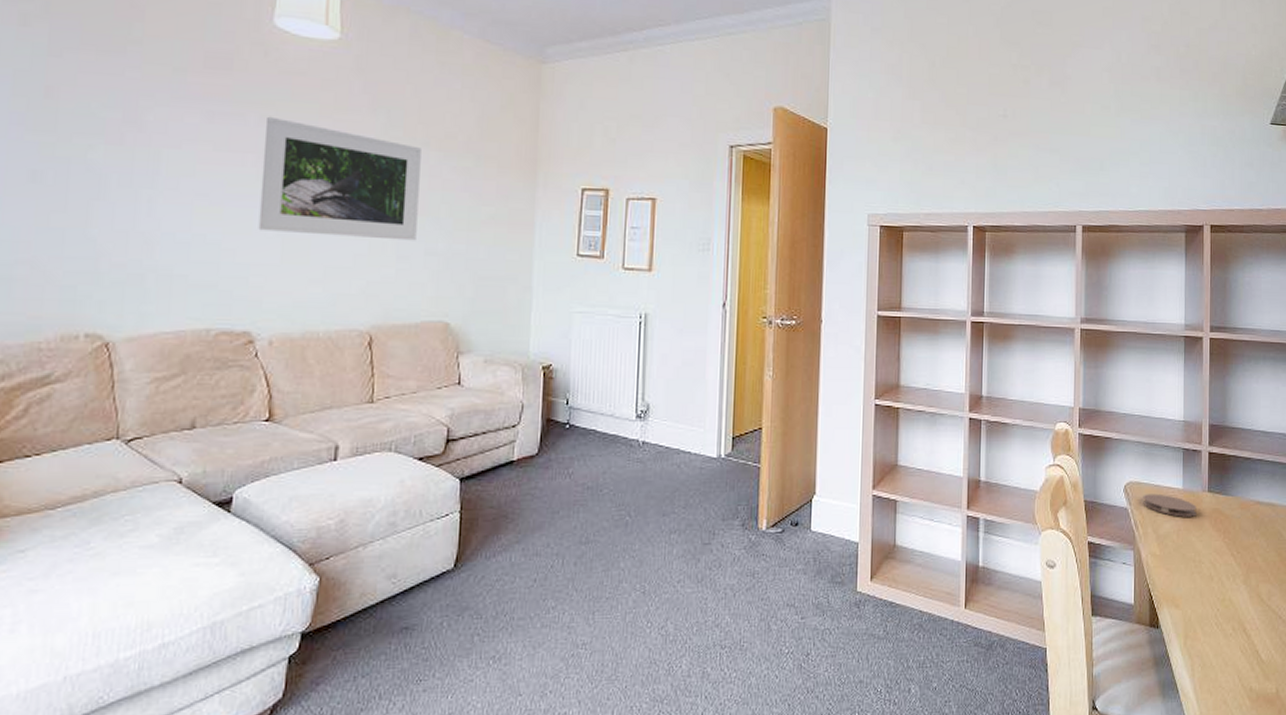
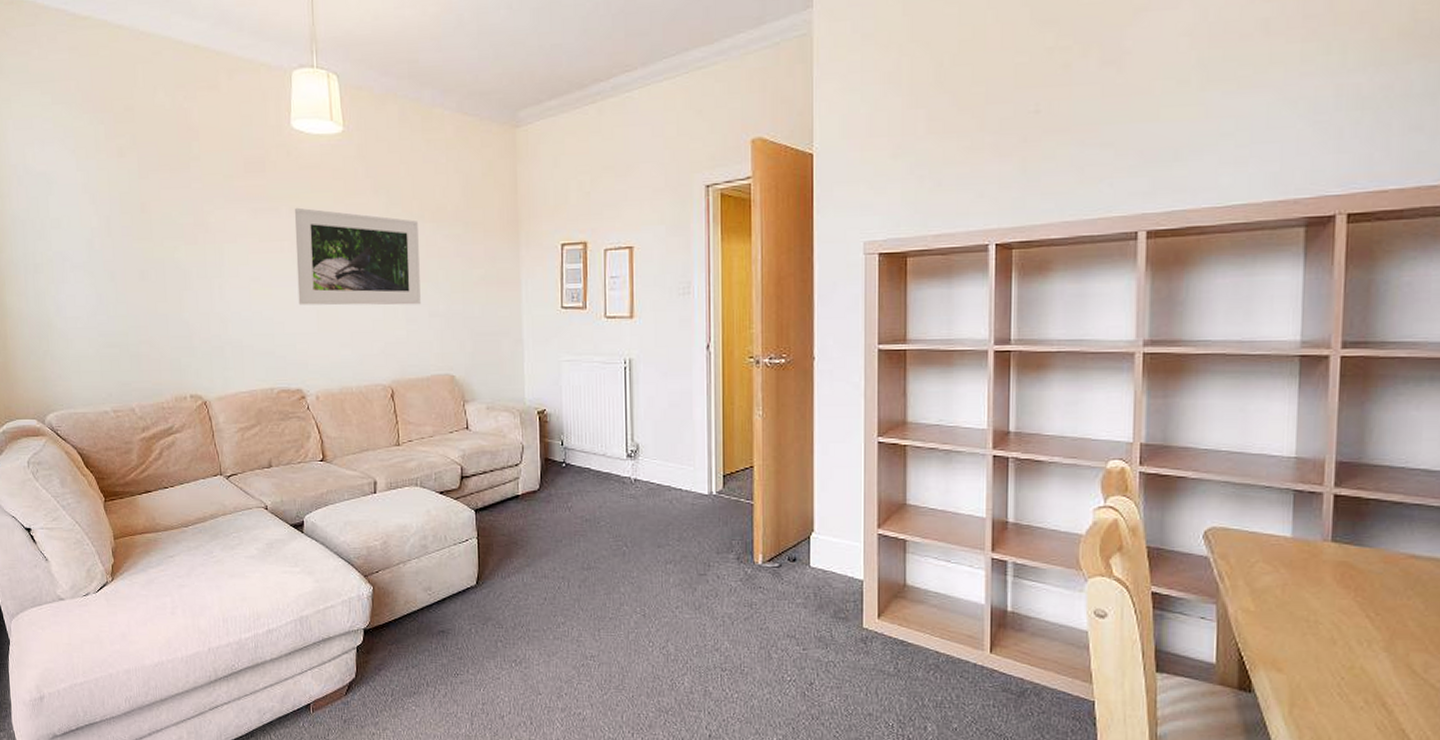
coaster: present [1143,493,1197,517] -> none [1231,541,1313,570]

